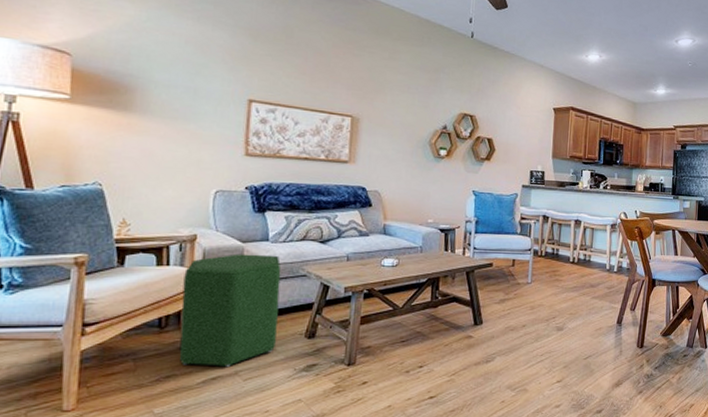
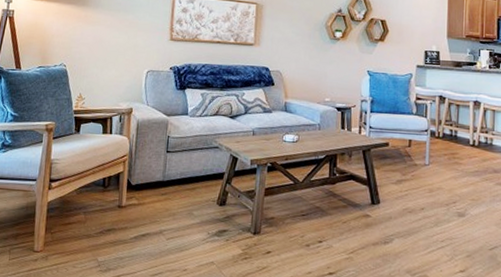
ottoman: present [179,253,281,368] -> none [117,125,198,227]

